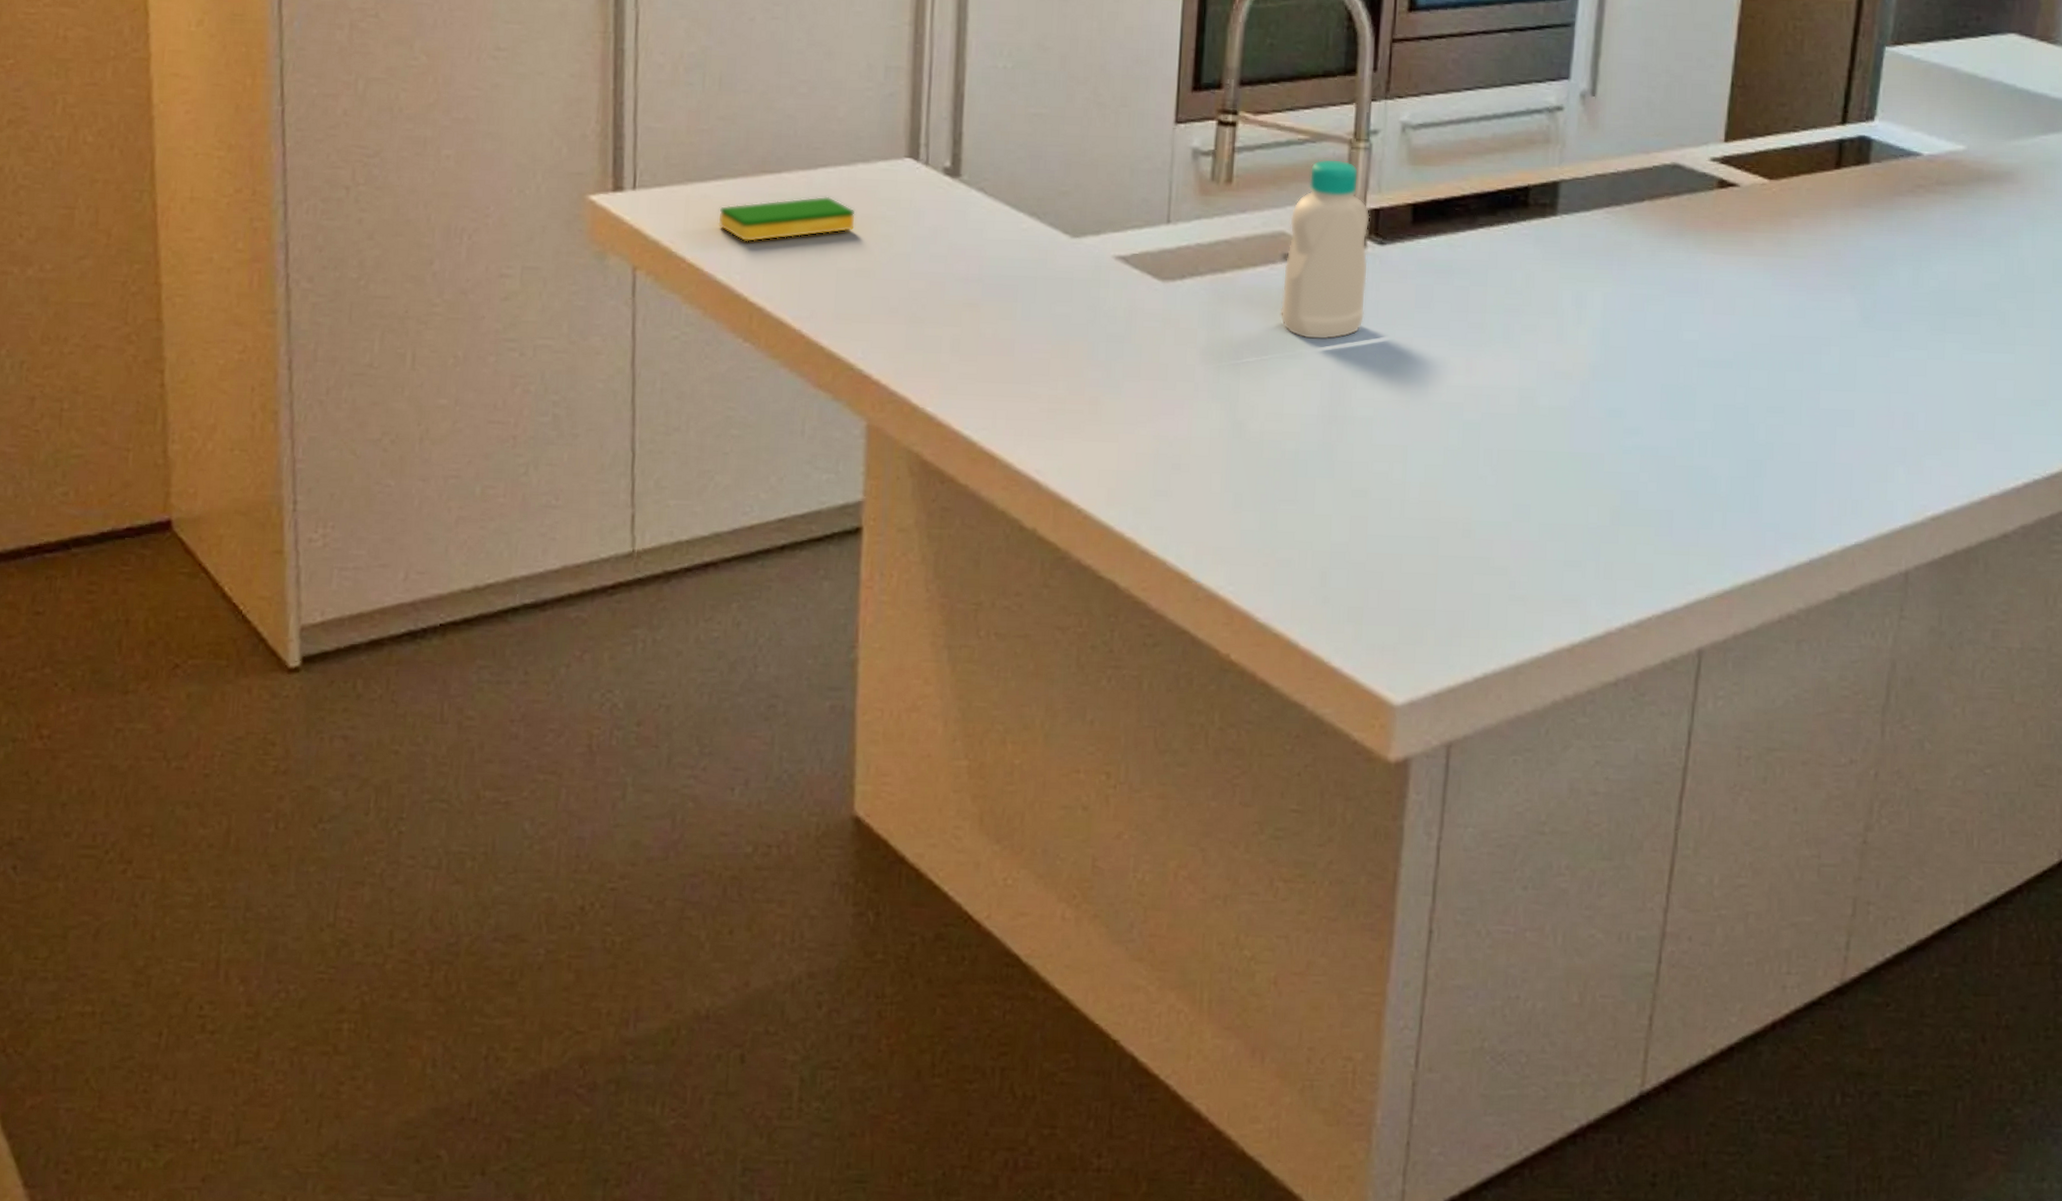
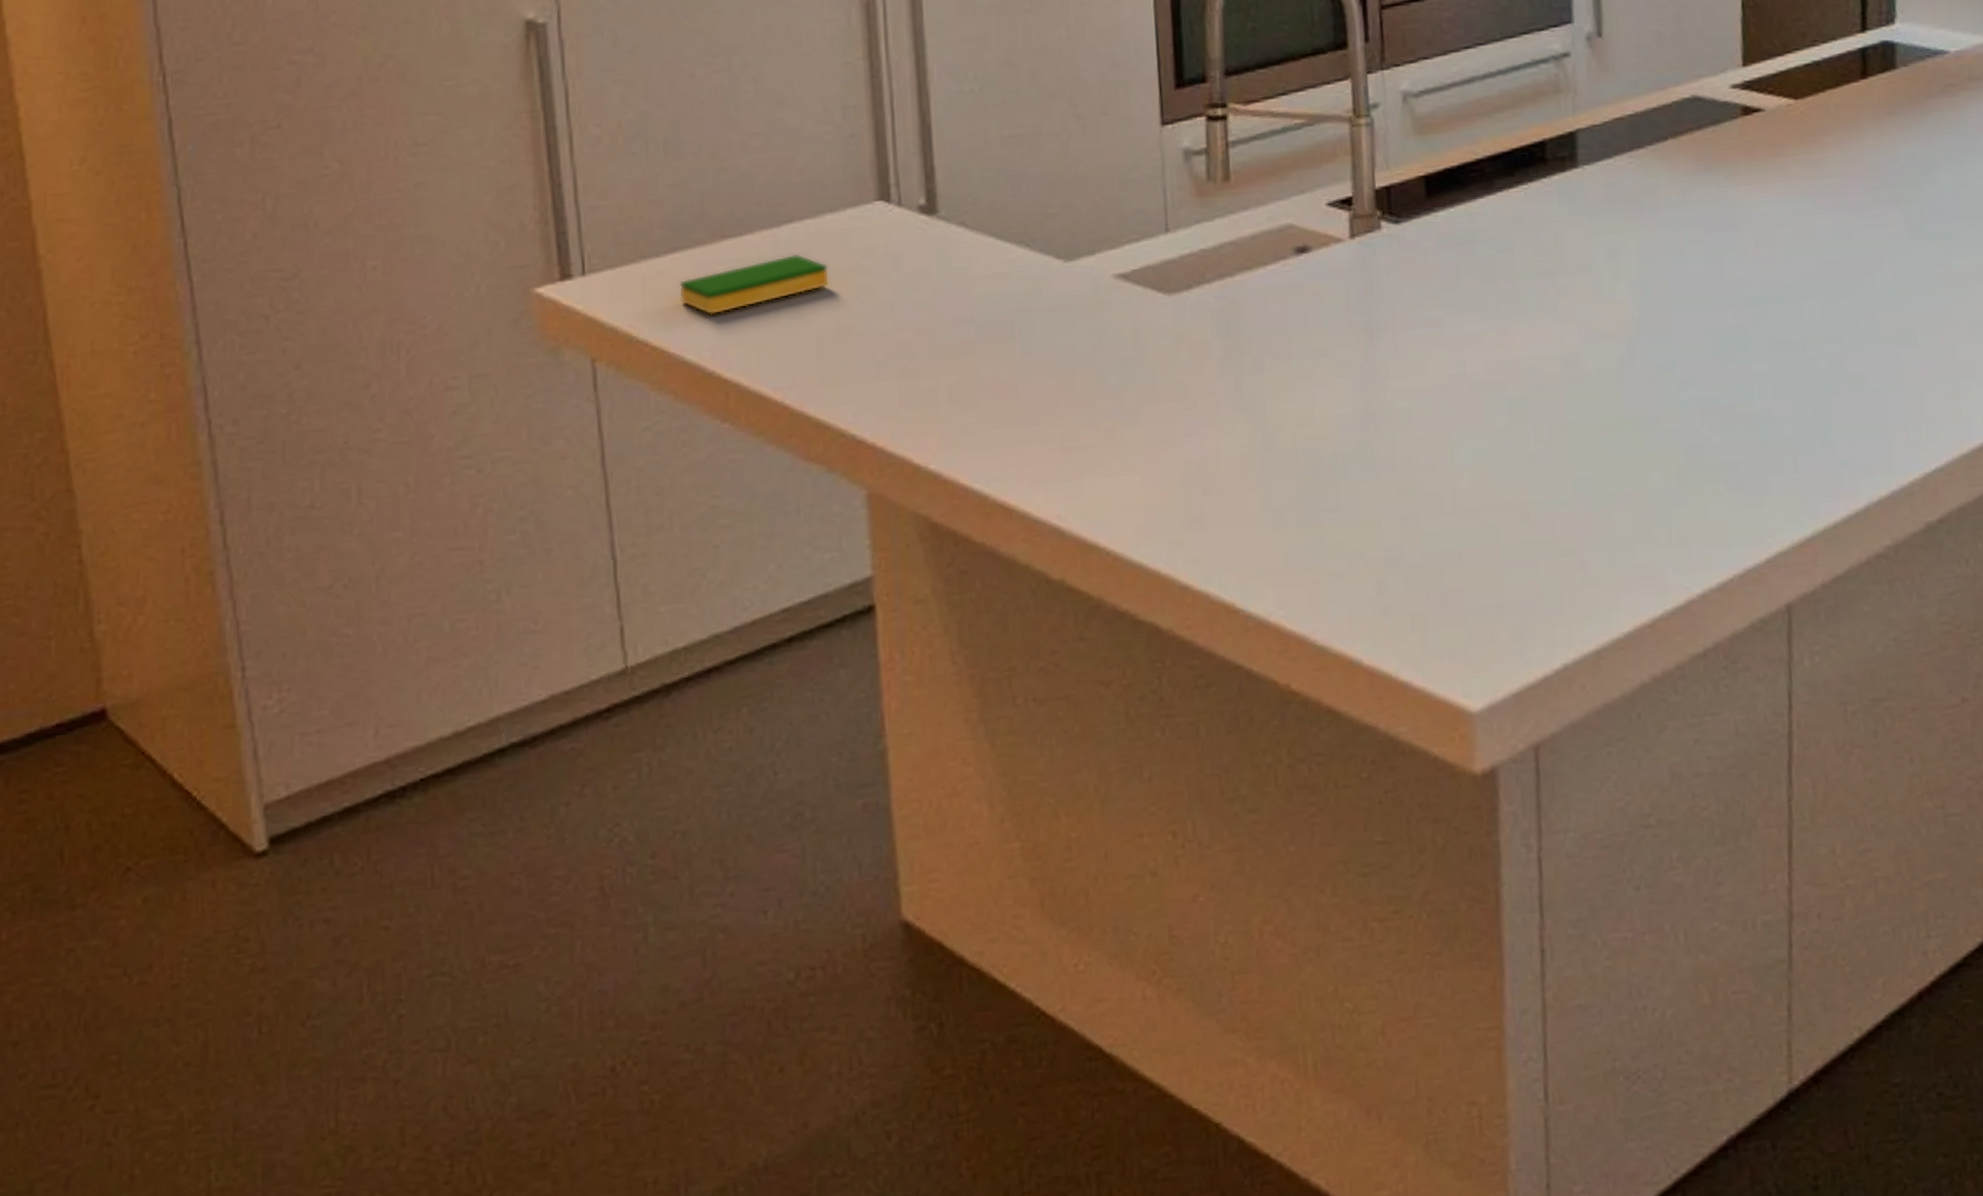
bottle: present [1279,158,1370,340] -> none [1296,139,1389,335]

